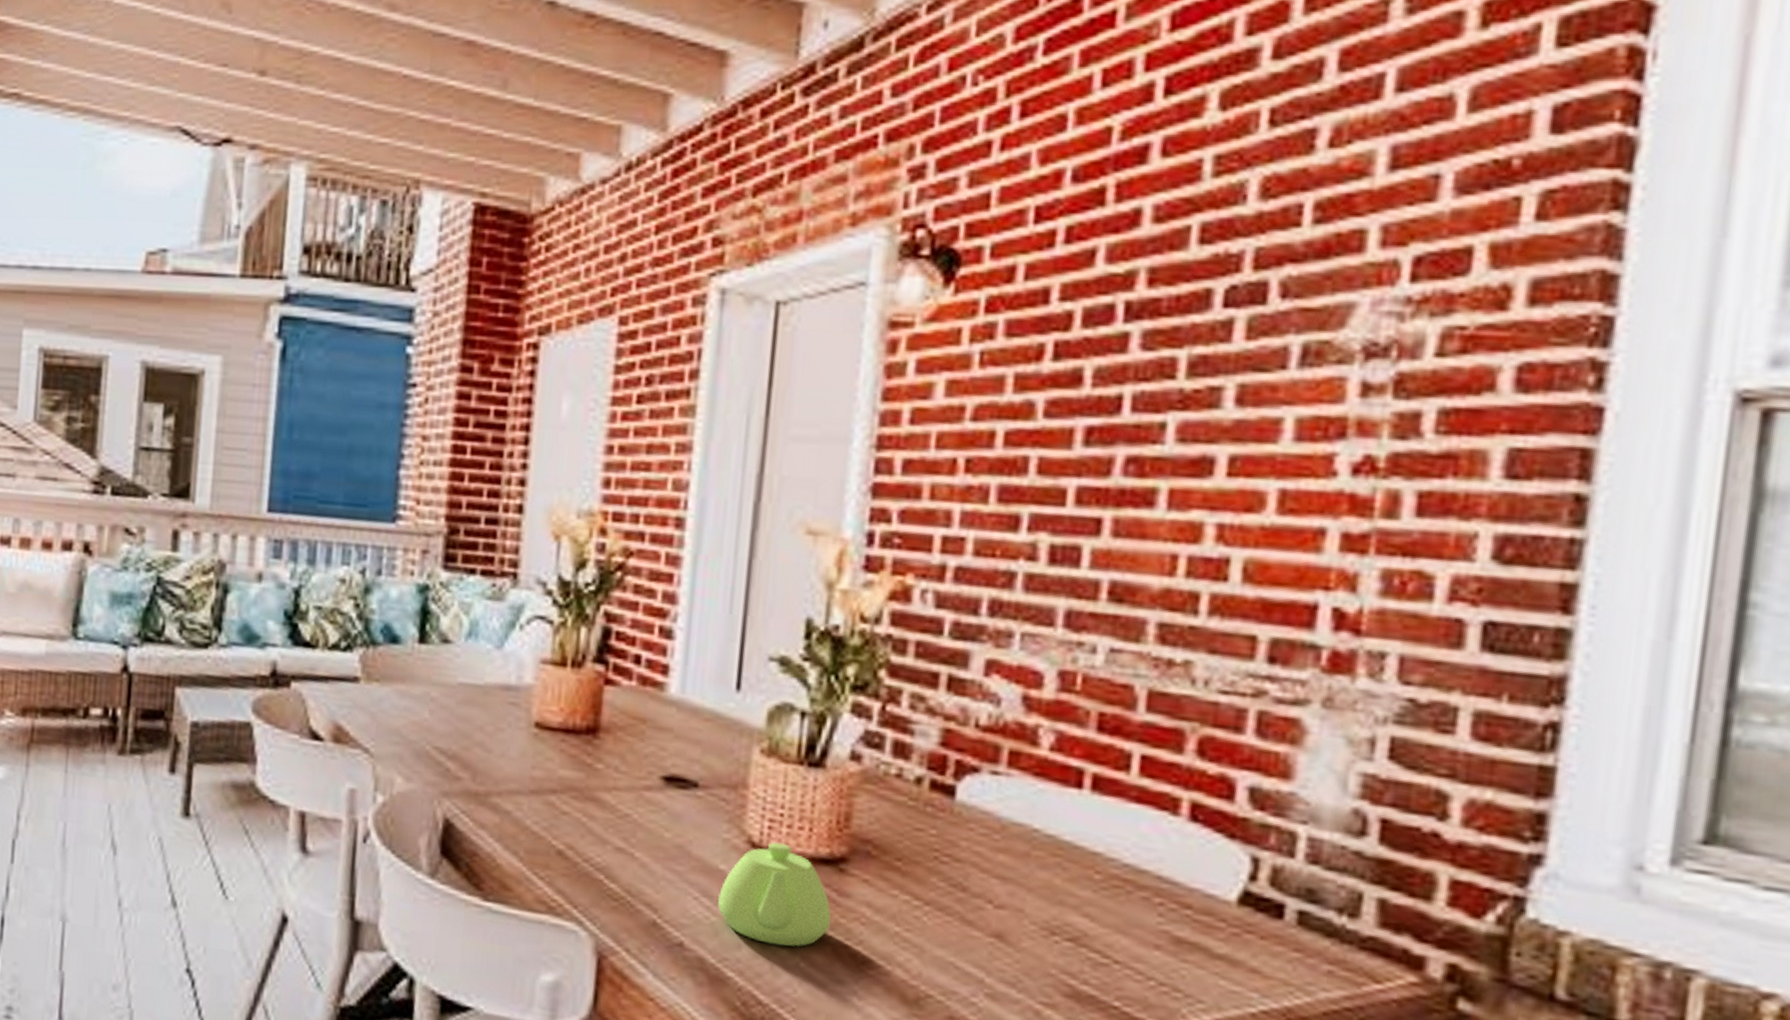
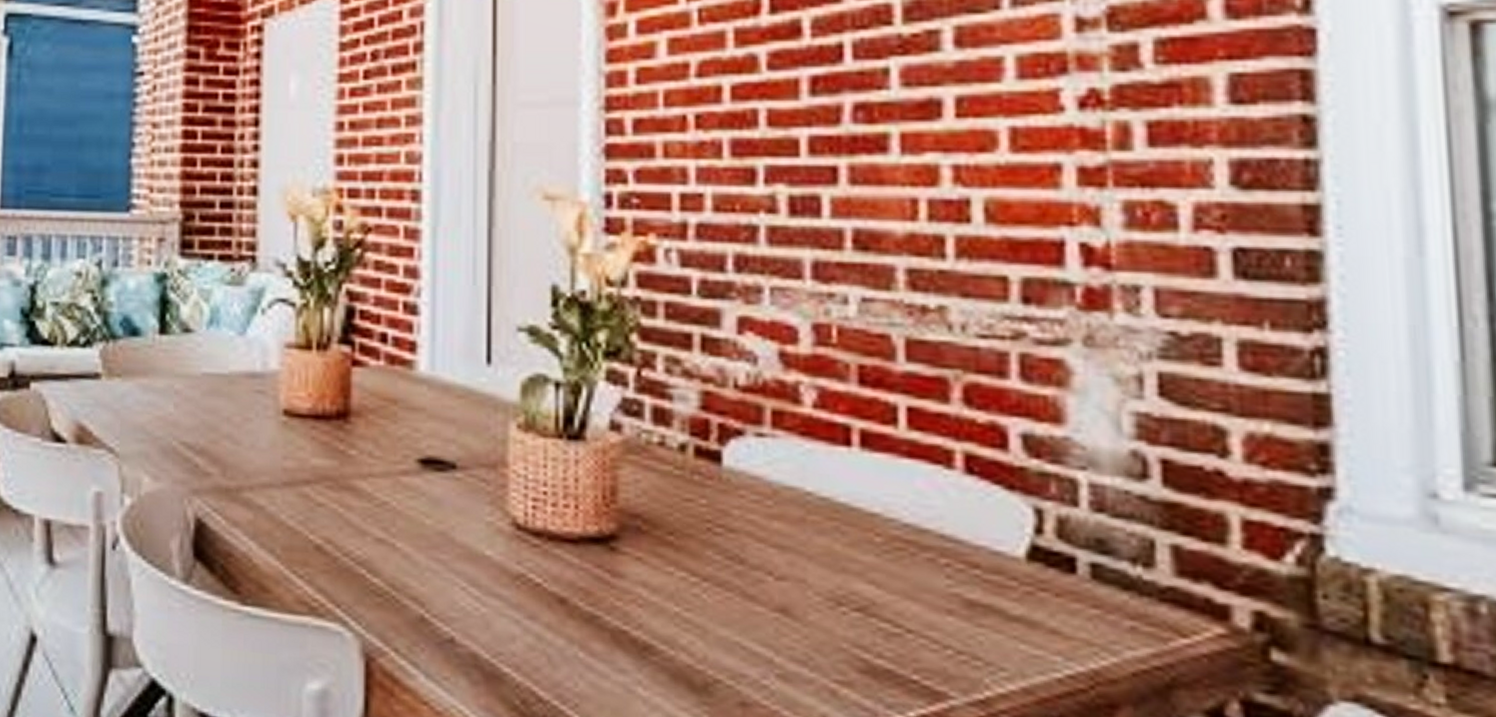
teapot: present [717,842,832,947] -> none [486,523,607,636]

